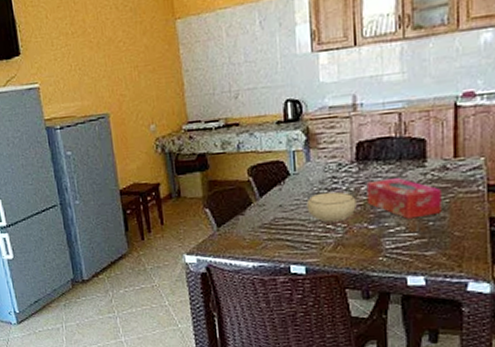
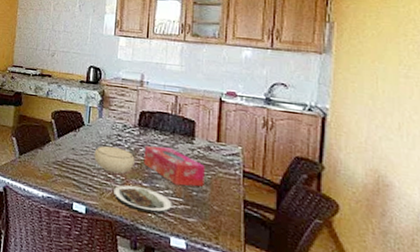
plate: none [336,230,406,257] -> present [114,184,172,214]

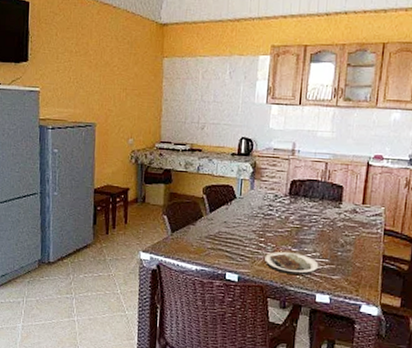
bowl: present [94,146,135,174] -> none [246,216,285,242]
tissue box: present [143,146,205,187] -> none [293,213,350,248]

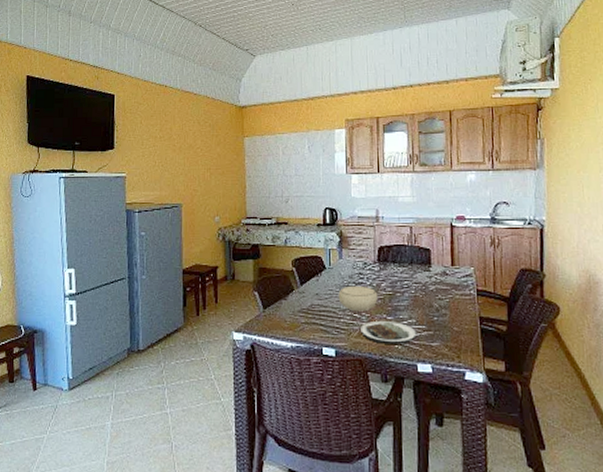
bowl: none [246,216,285,242] -> present [338,285,378,312]

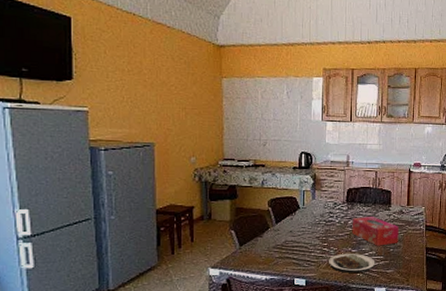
bowl: present [338,285,378,312] -> none [310,223,345,246]
tissue box: none [385,279,444,313] -> present [352,217,399,246]

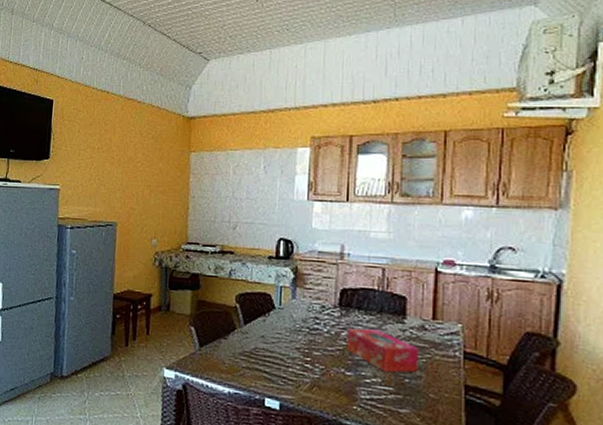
plate: present [329,253,375,273] -> none [312,374,381,406]

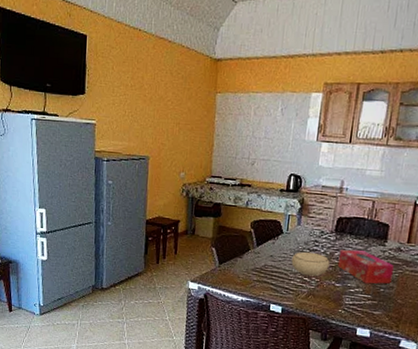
bowl: none [287,331,336,363] -> present [291,251,330,277]

